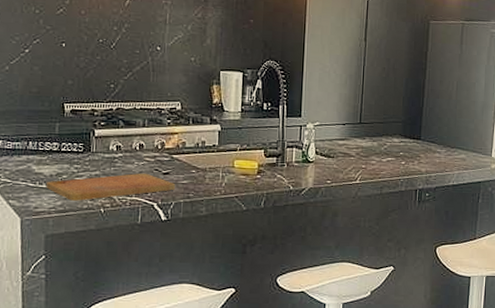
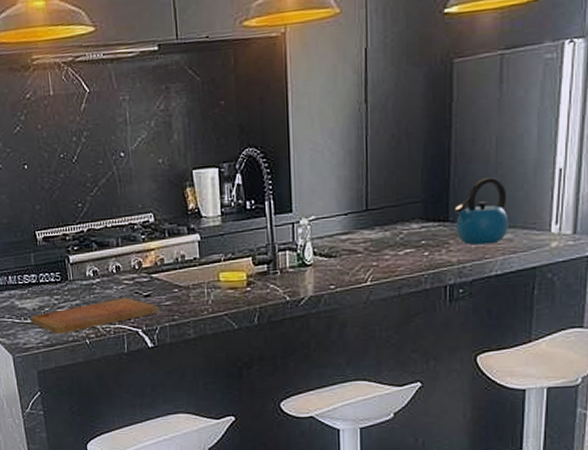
kettle: none [425,111,463,161] -> present [454,177,509,245]

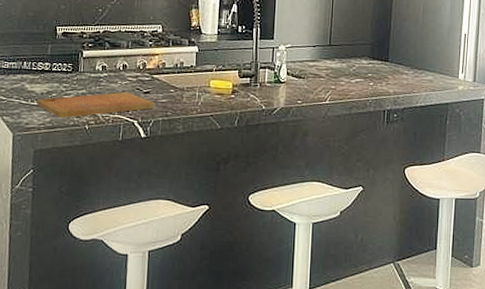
kettle: present [454,177,509,245] -> none [393,33,430,82]

